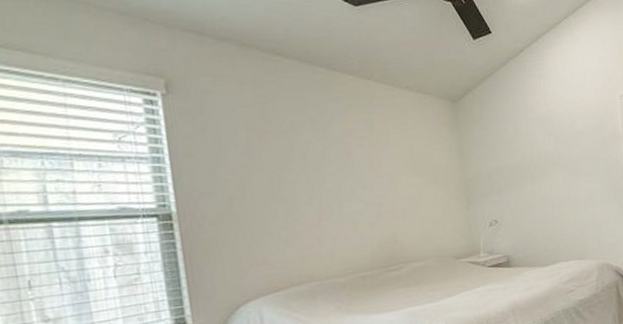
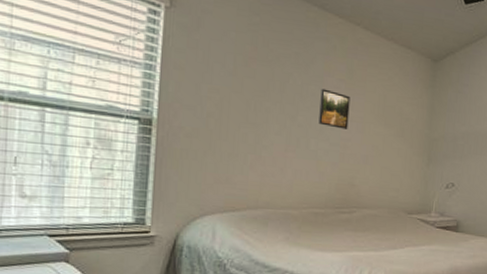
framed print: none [344,149,380,187] -> present [319,88,350,129]

